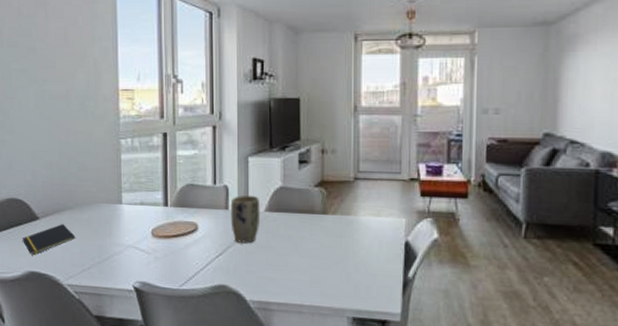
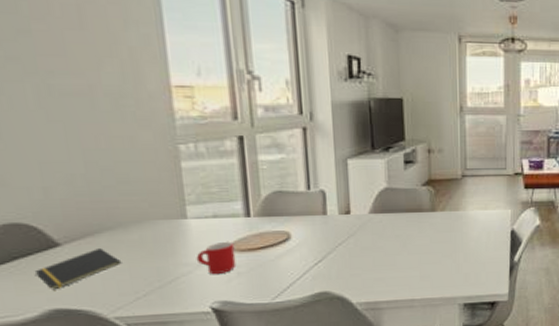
mug: none [126,227,155,257] -> present [196,241,236,275]
plant pot: present [230,195,261,244] -> none [329,198,365,249]

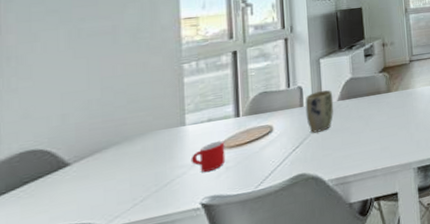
notepad: present [34,247,122,290] -> none [41,162,124,209]
plant pot: none [329,198,365,249] -> present [305,90,334,134]

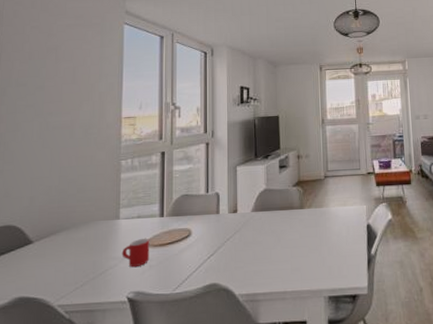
plant pot: present [305,90,334,134] -> none [221,199,248,244]

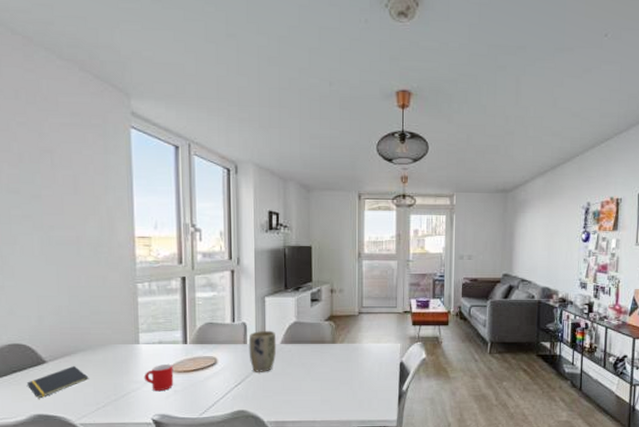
notepad: none [12,244,71,281] -> present [26,365,89,399]
plant pot: none [221,199,248,244] -> present [248,330,277,373]

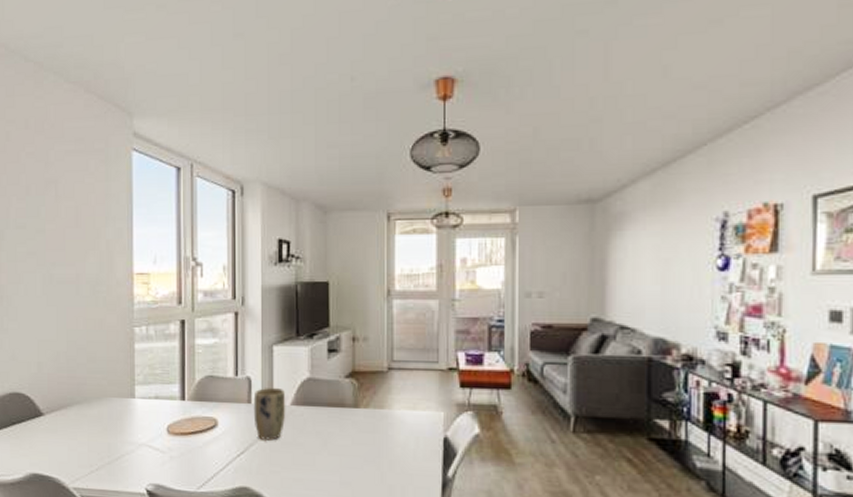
notepad: present [26,365,89,399] -> none [24,419,84,456]
mug: present [144,363,174,392] -> none [138,423,170,457]

